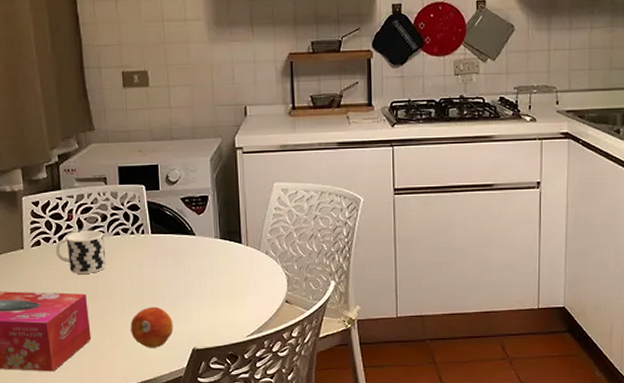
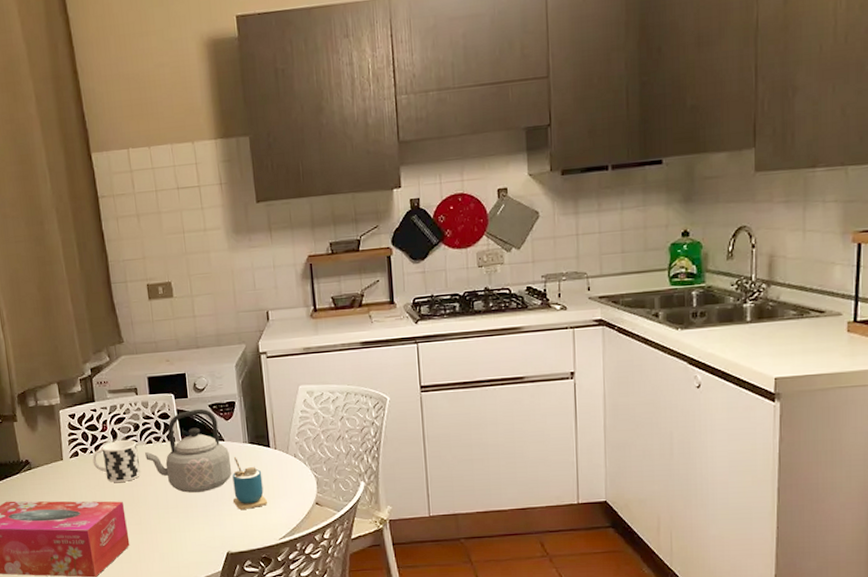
teapot: none [112,201,202,287] -> present [145,408,232,493]
fruit: present [130,306,174,348] -> none [166,512,208,553]
cup: none [202,252,237,305] -> present [232,457,268,510]

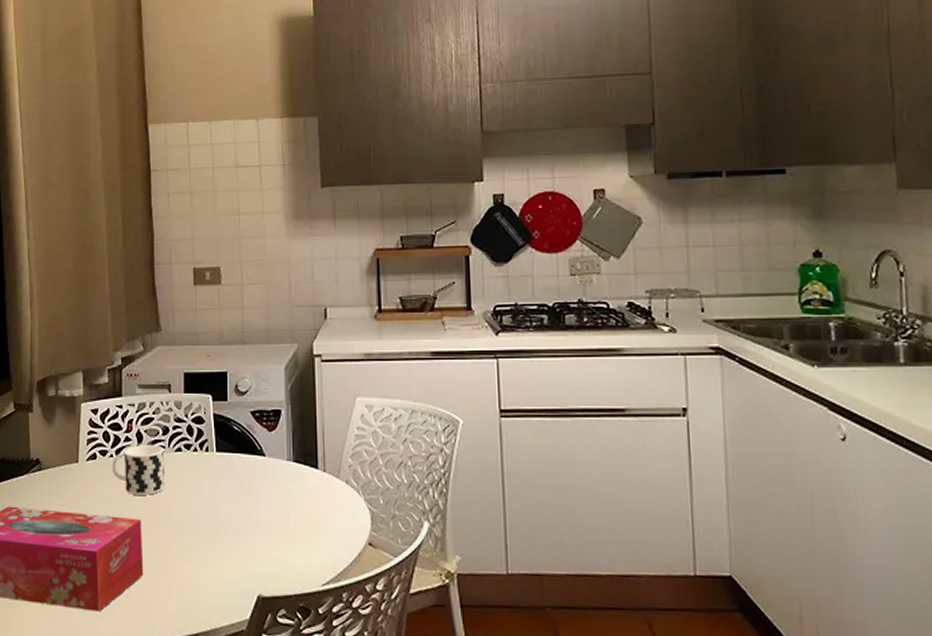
teapot: present [145,408,232,493] -> none [172,415,271,517]
cup: present [232,457,268,510] -> none [270,477,312,543]

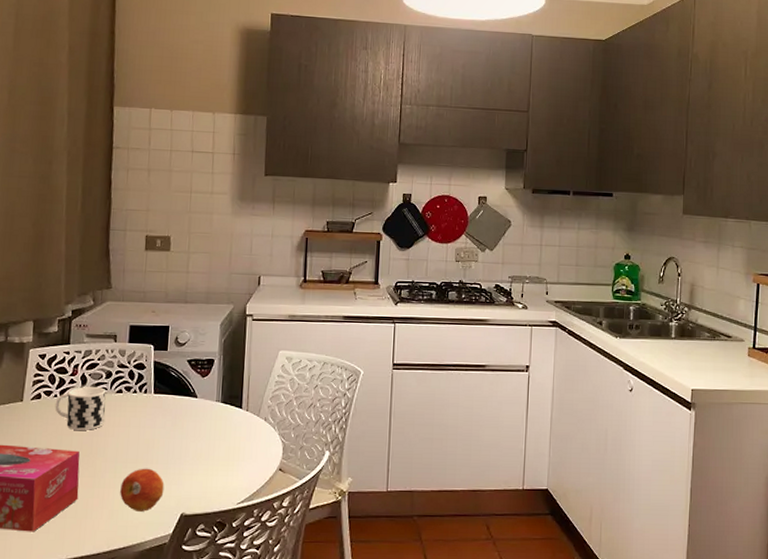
fruit: none [188,540,236,592] -> present [120,468,165,512]

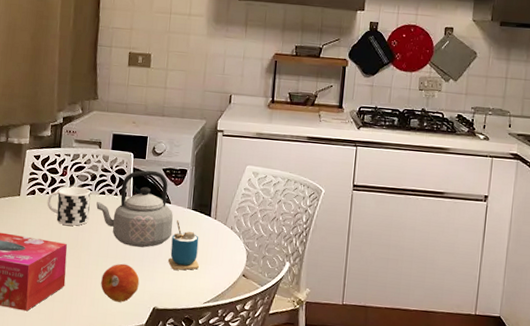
teapot: none [113,362,201,448] -> present [96,170,173,248]
cup: none [196,415,232,470] -> present [168,220,200,270]

